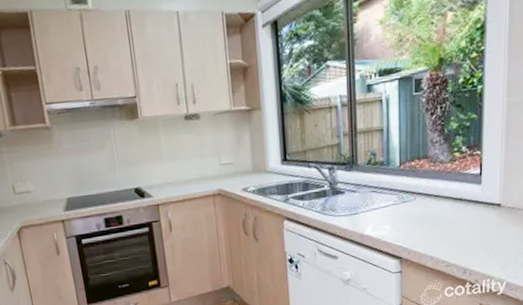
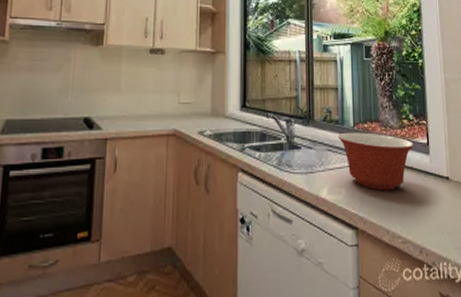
mixing bowl: none [383,170,466,223] -> present [338,132,415,191]

